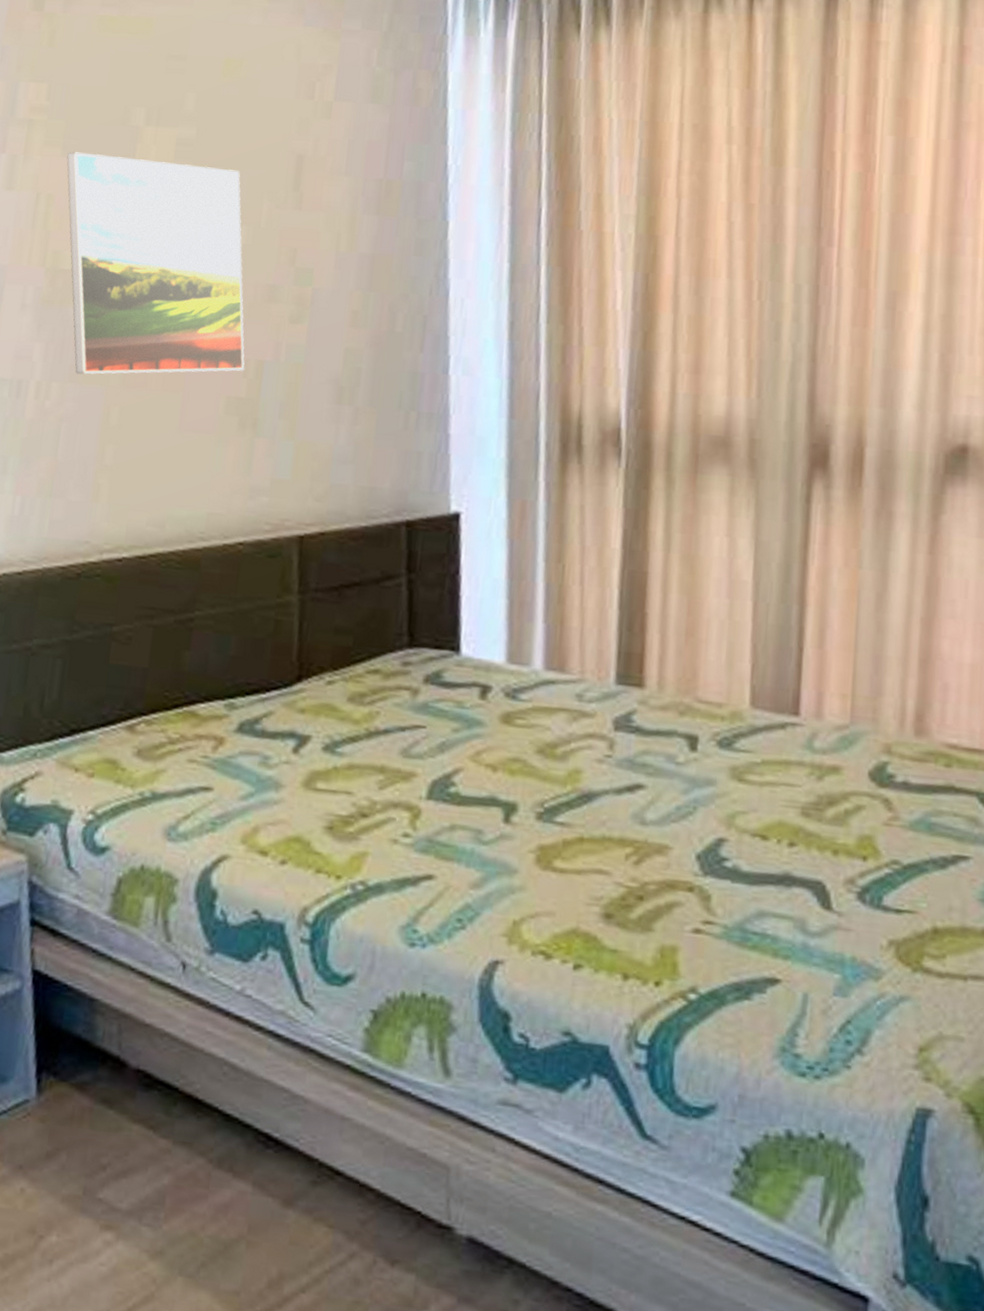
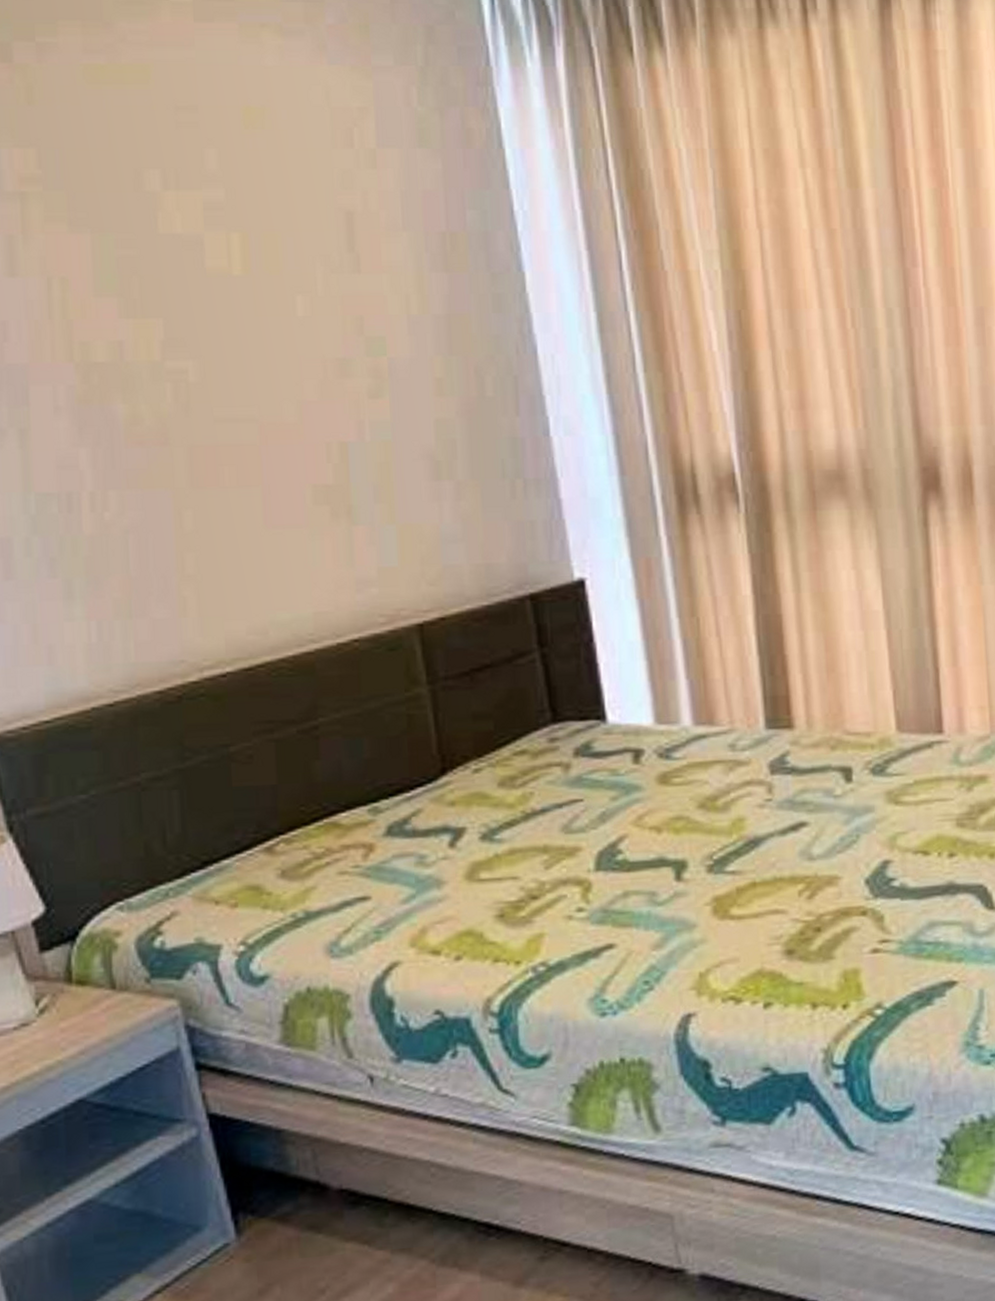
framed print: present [67,152,245,375] -> none [75,226,328,479]

